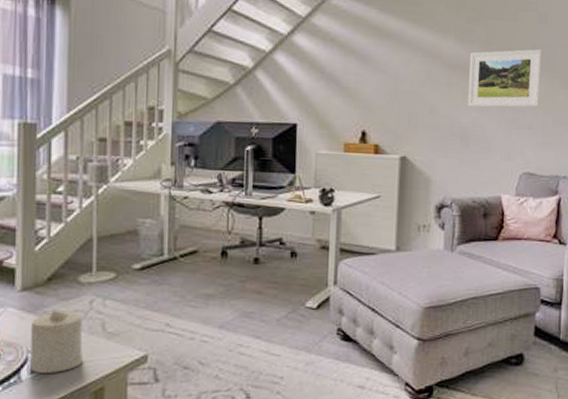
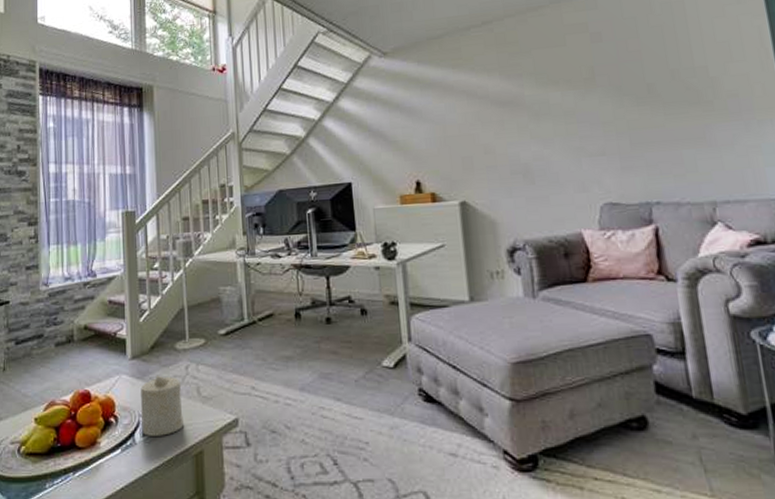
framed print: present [468,49,541,108] -> none [519,69,609,141]

